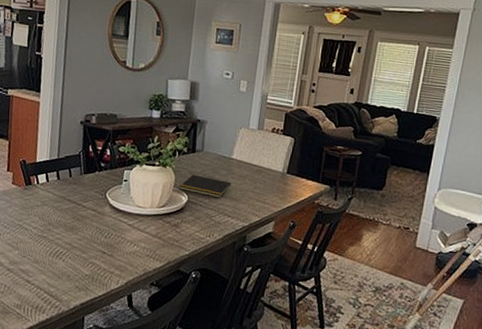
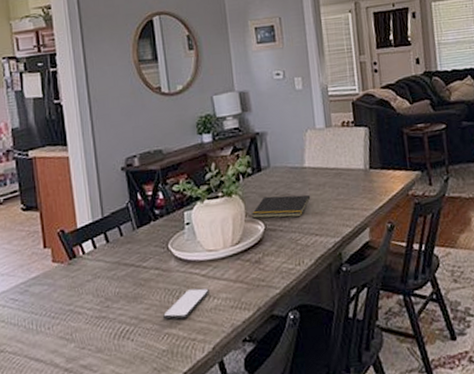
smartphone: none [90,233,132,255] -> present [162,288,209,320]

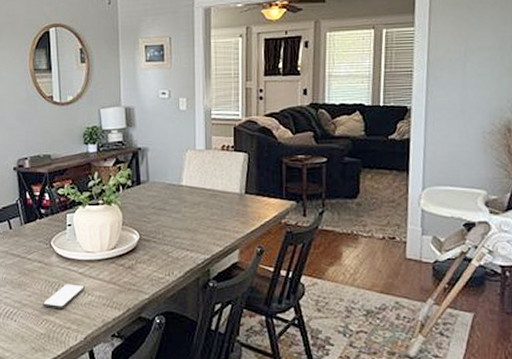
notepad: present [252,195,311,219] -> none [129,209,185,232]

